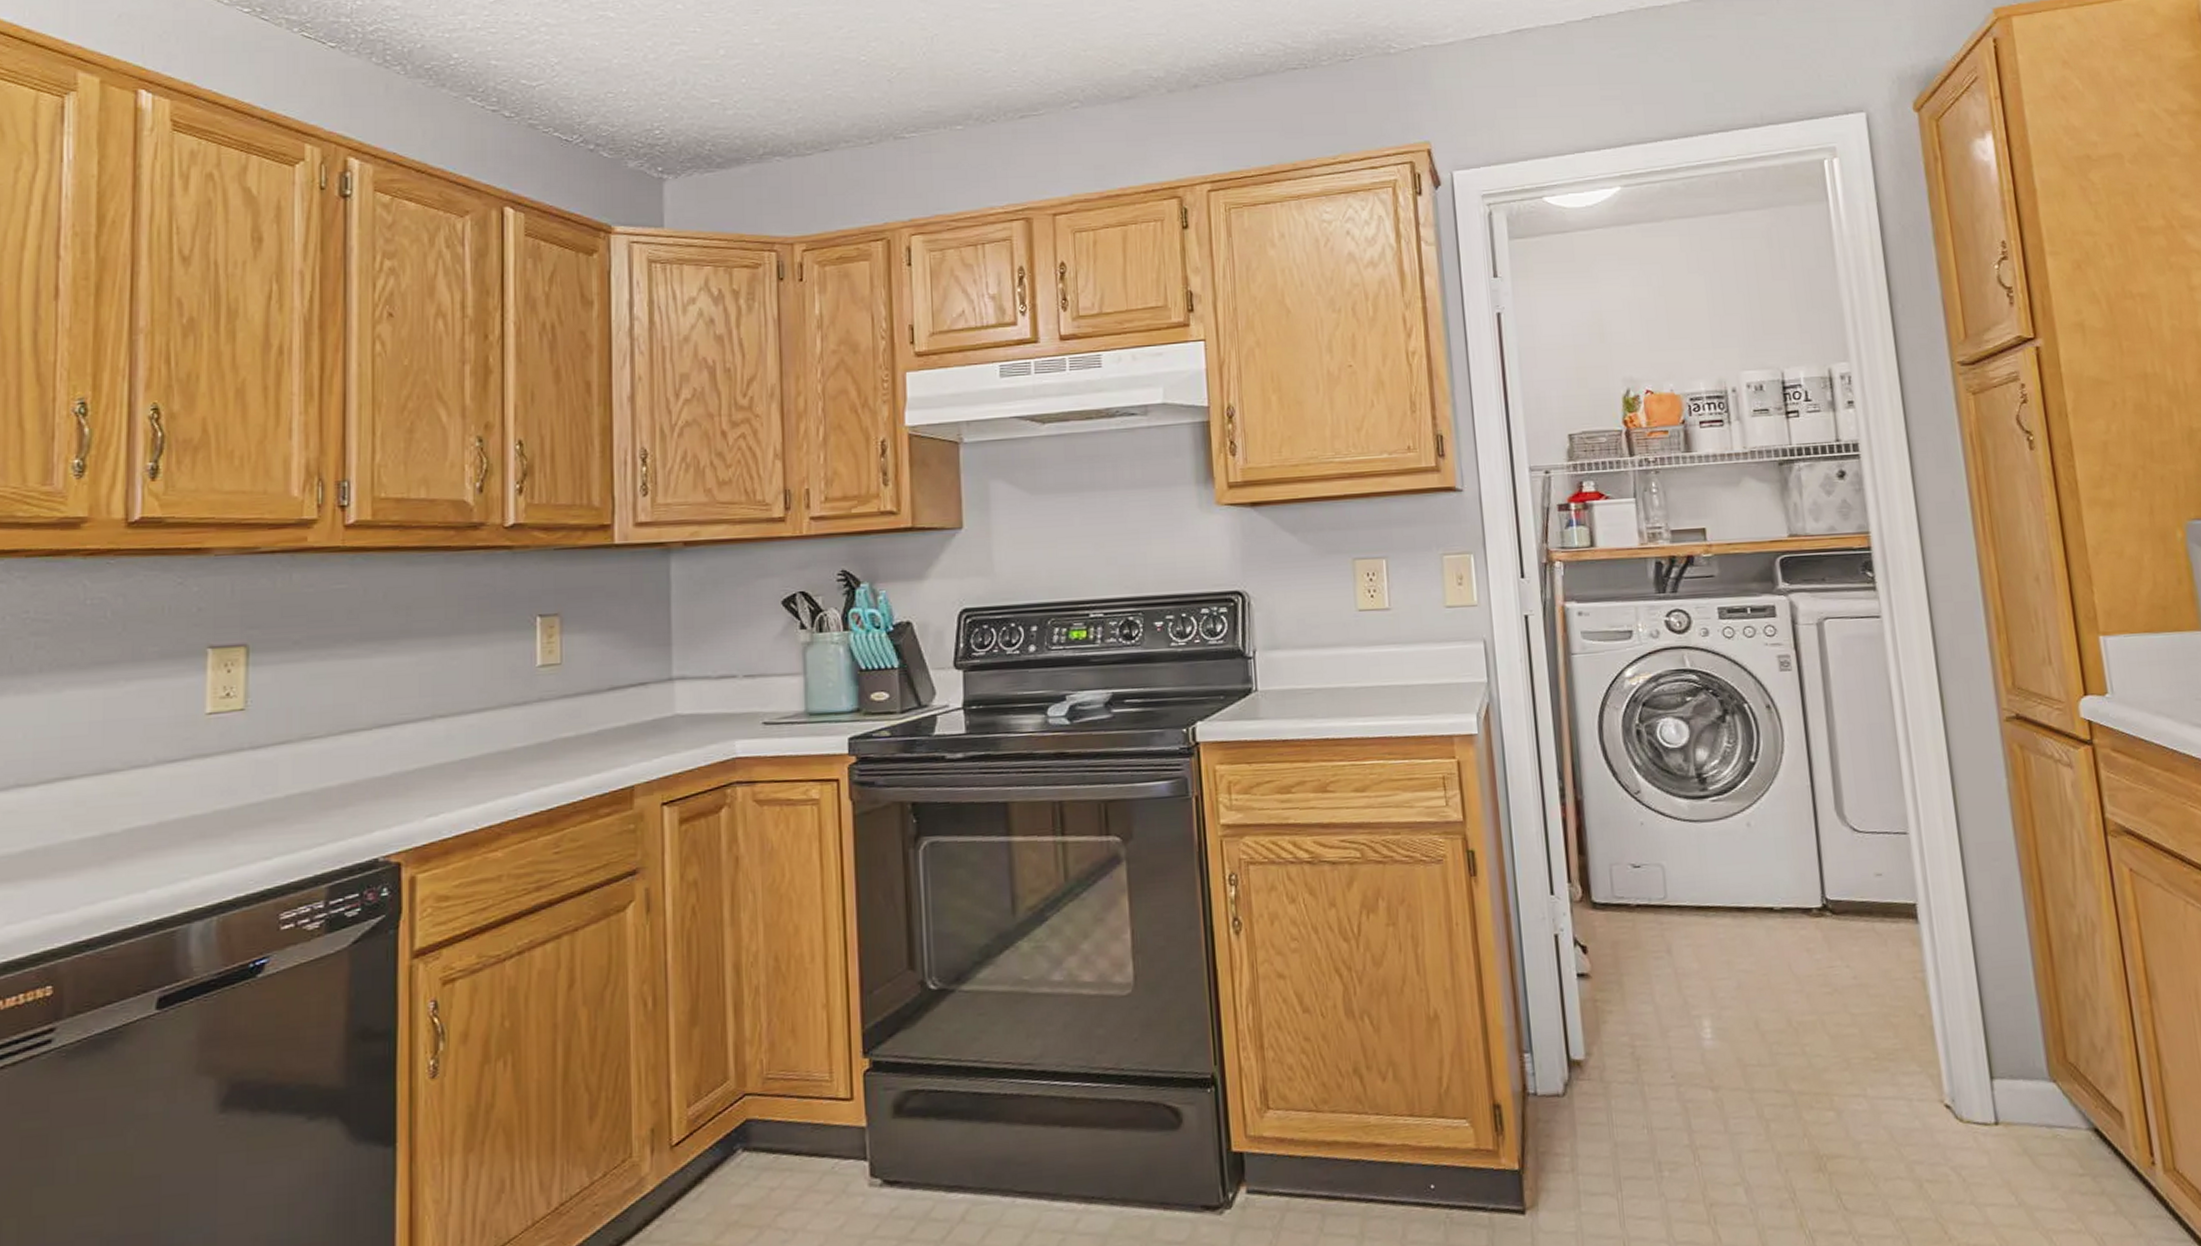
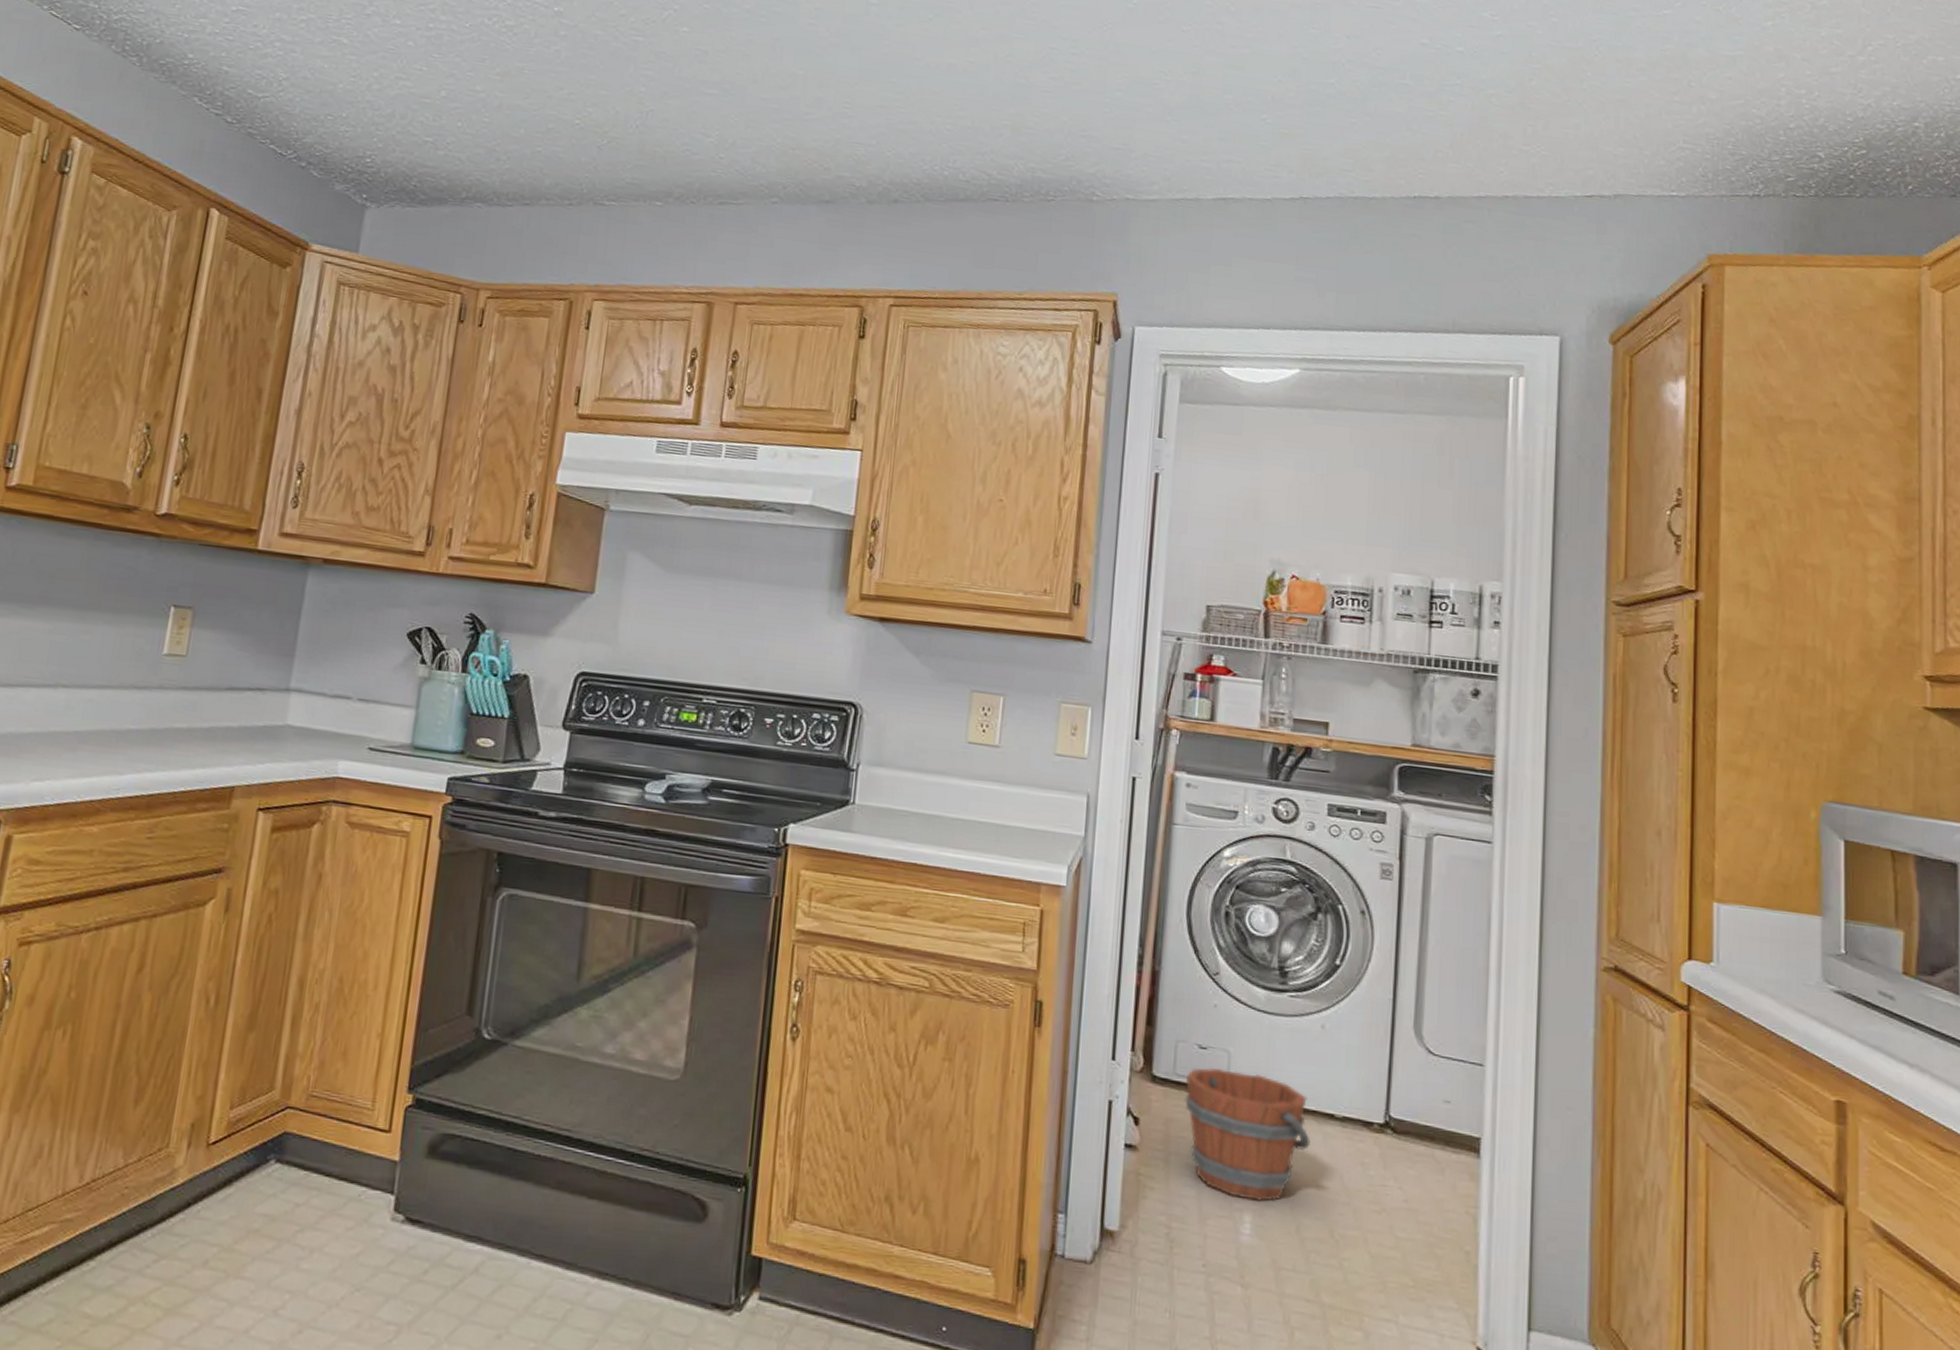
bucket: none [1624,882,1755,1006] -> present [1185,1067,1311,1203]

